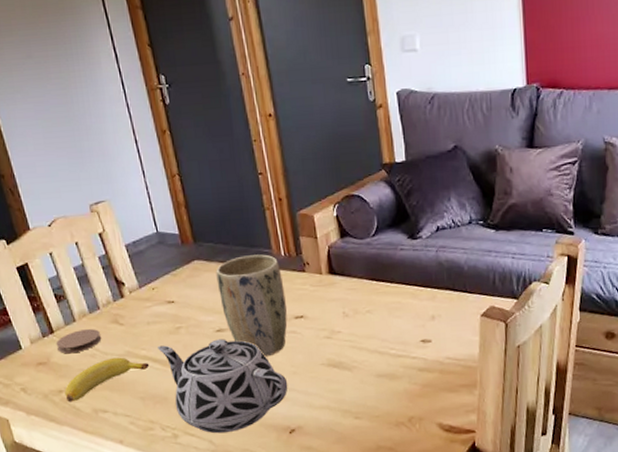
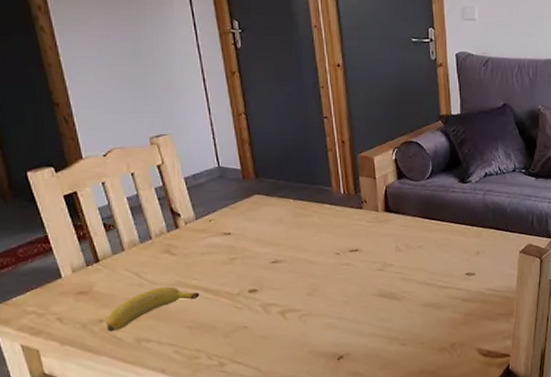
coaster: present [56,329,102,354] -> none [100,259,151,283]
teapot: present [158,339,288,434] -> none [210,270,339,362]
plant pot: present [215,254,288,357] -> none [275,191,342,287]

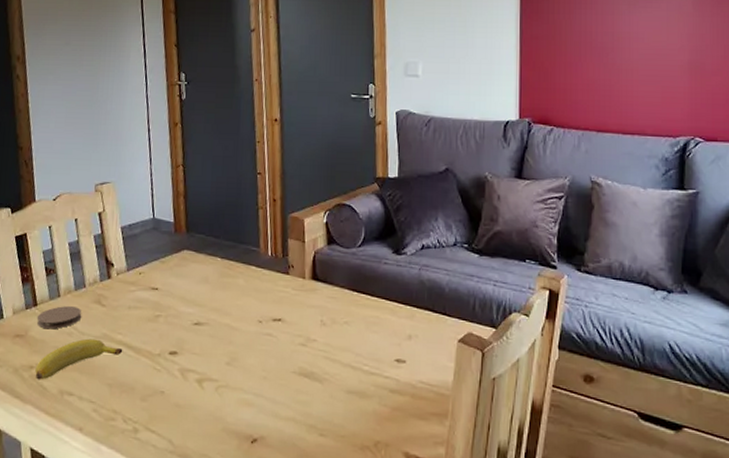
coaster: none [100,259,151,283] -> present [36,306,82,330]

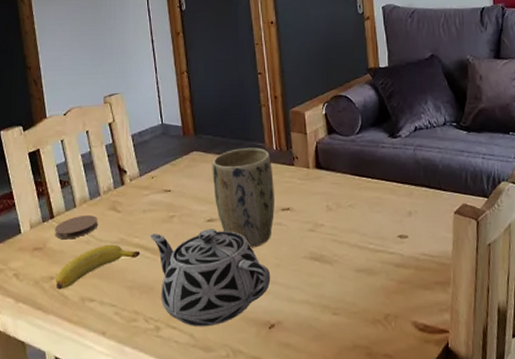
teapot: none [134,332,257,434] -> present [150,229,271,327]
plant pot: none [202,251,267,357] -> present [212,148,275,248]

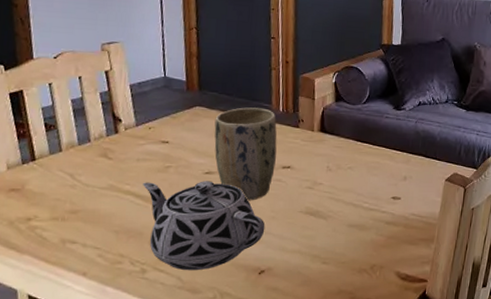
coaster: present [54,215,99,240] -> none [35,160,86,183]
banana: present [55,244,140,290] -> none [33,190,131,231]

